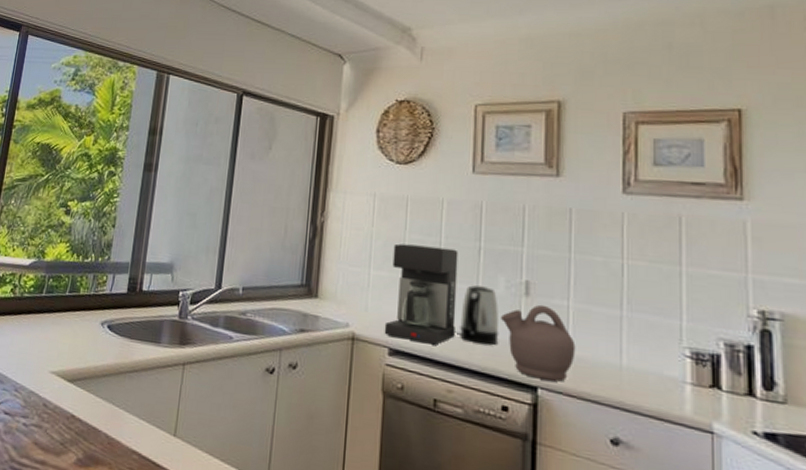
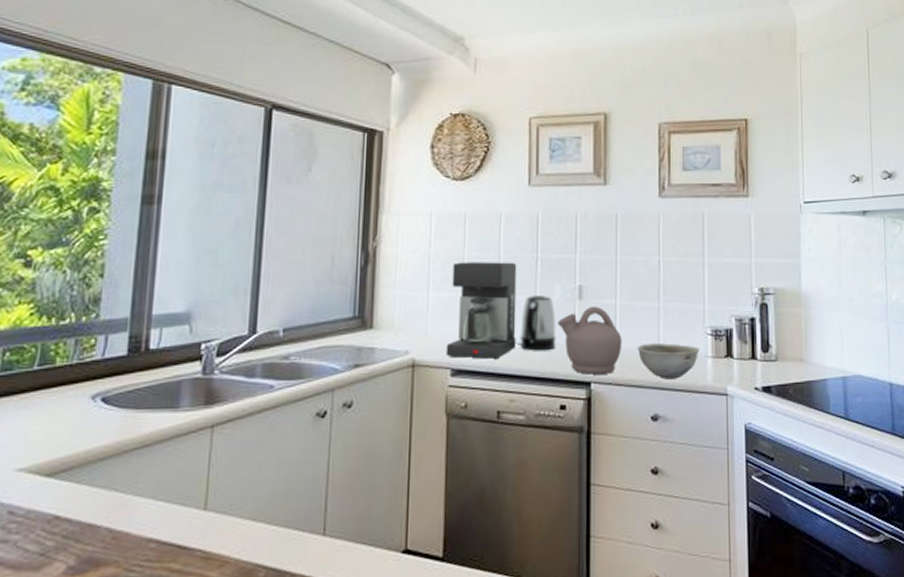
bowl: none [593,355,675,403] -> present [637,343,700,380]

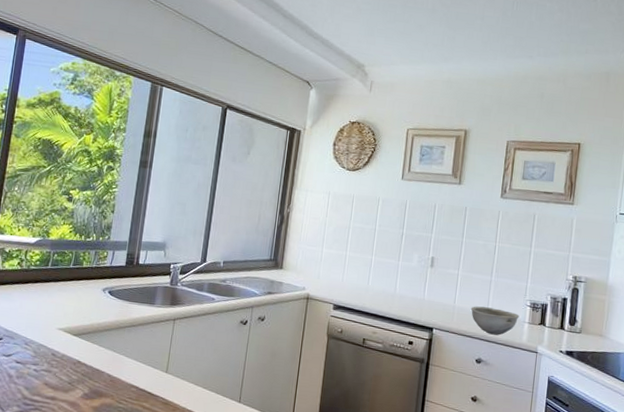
coffee maker: present [445,262,517,359] -> none [331,230,388,302]
kettle: present [520,295,557,350] -> none [384,260,412,301]
teapot: present [557,306,622,375] -> none [412,273,460,324]

